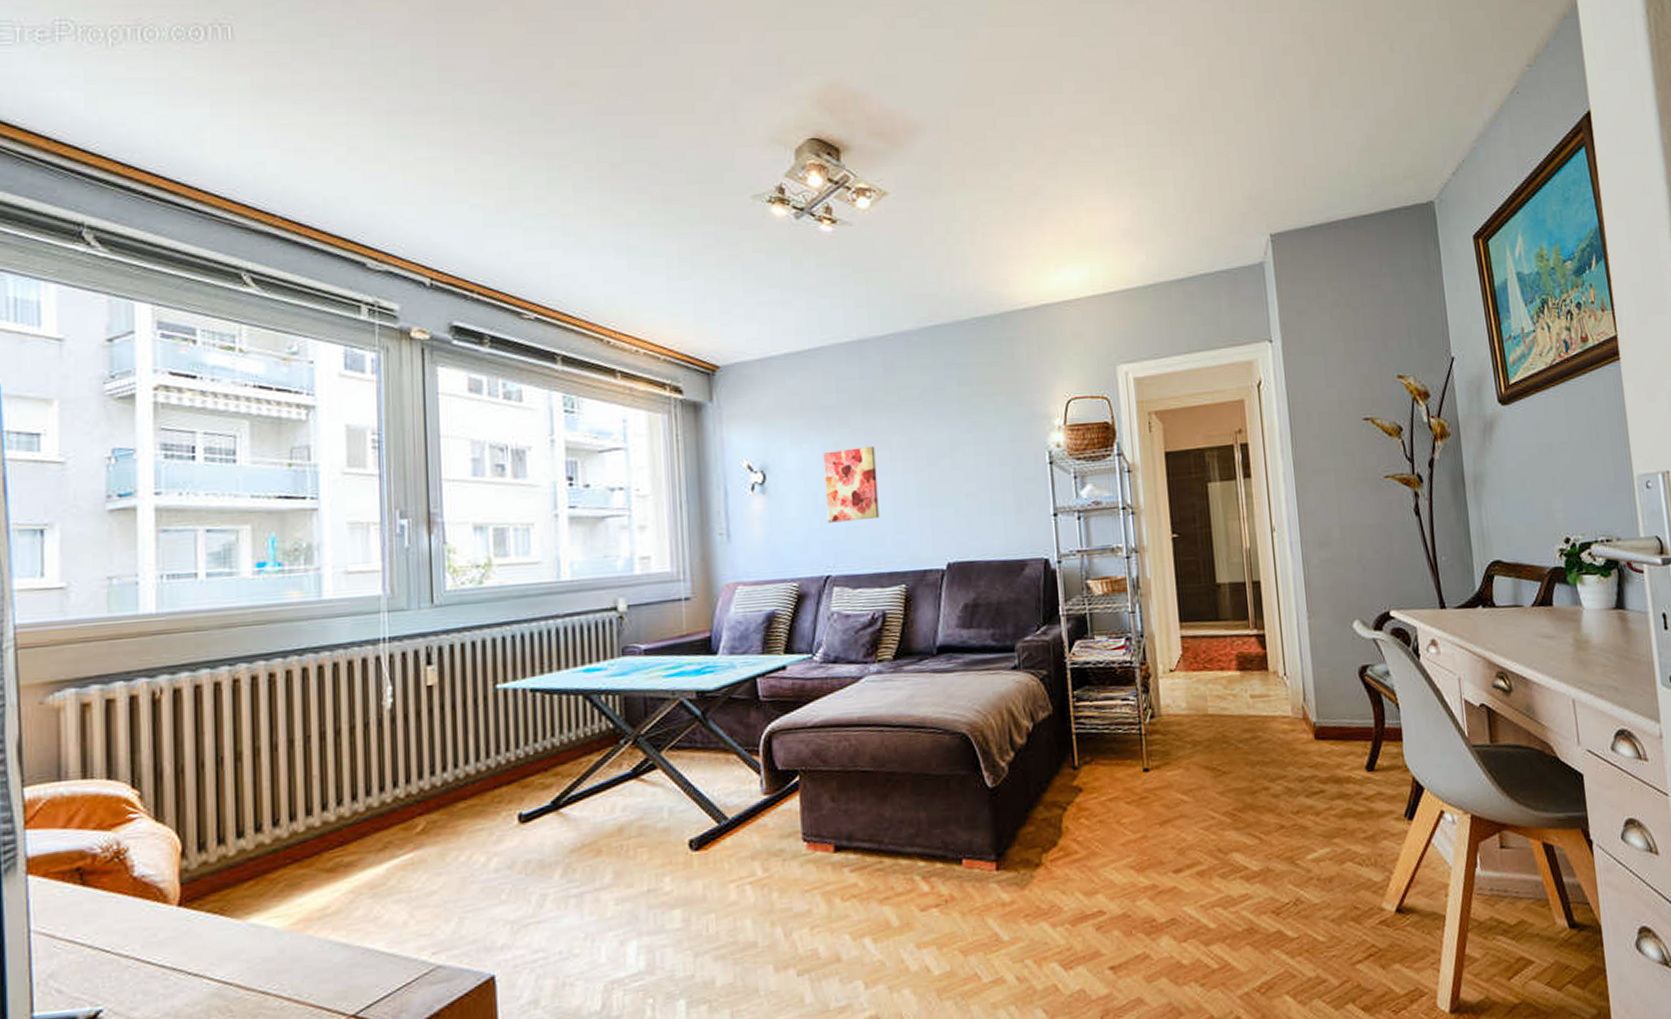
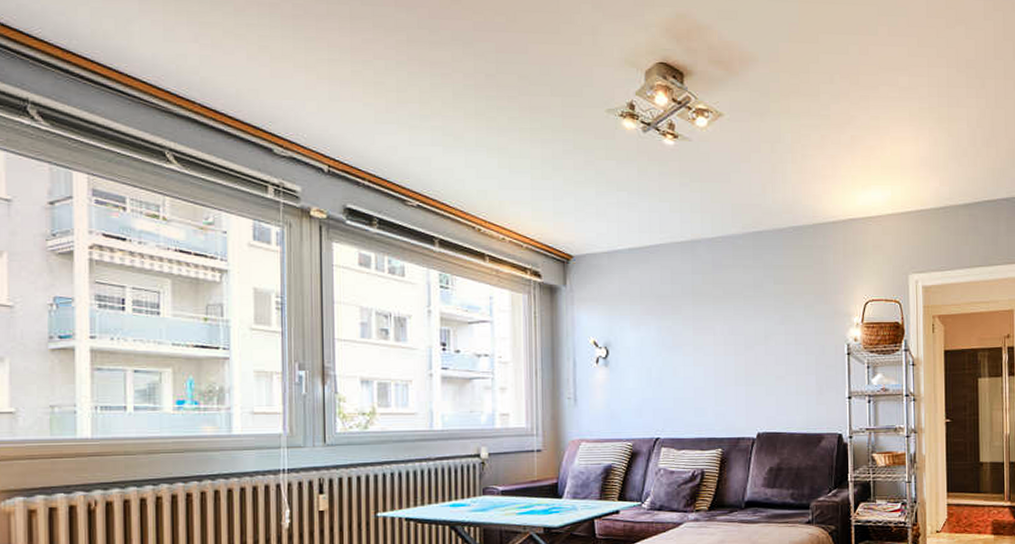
wall art: present [823,445,880,523] -> none [658,331,703,394]

